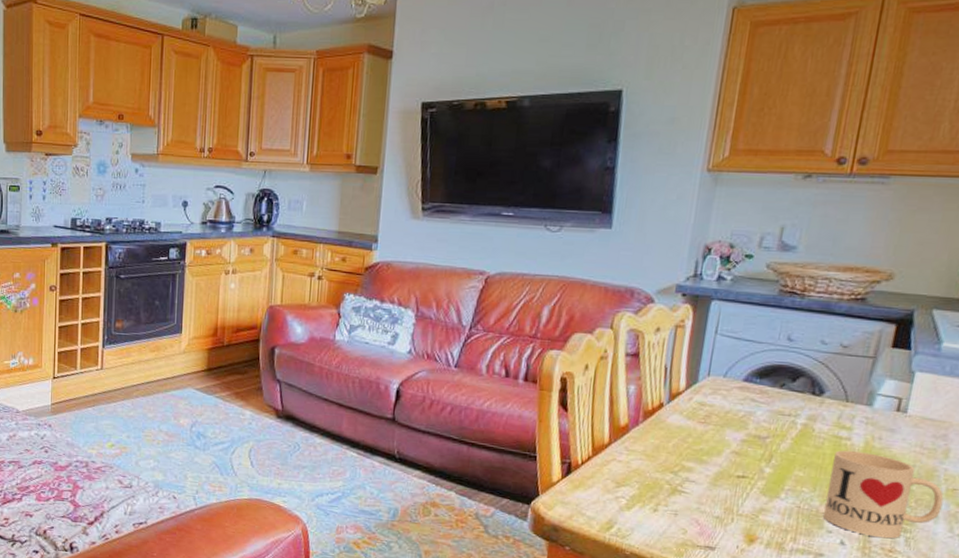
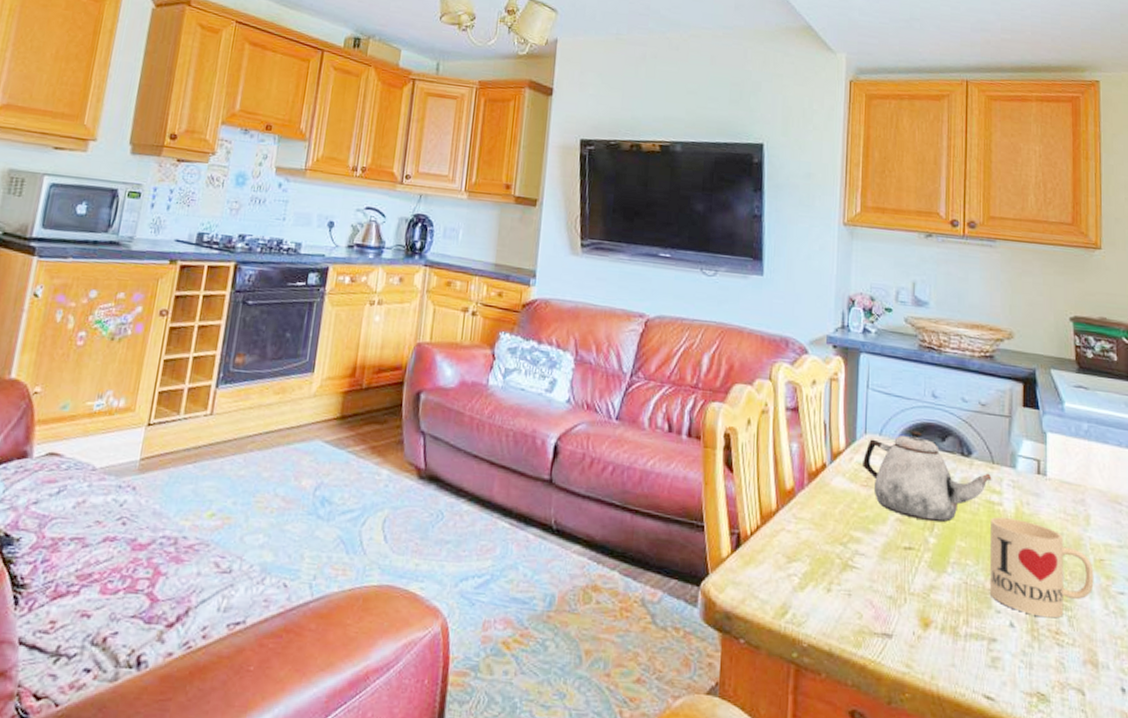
teapot: none [702,373,843,455] -> present [863,431,992,523]

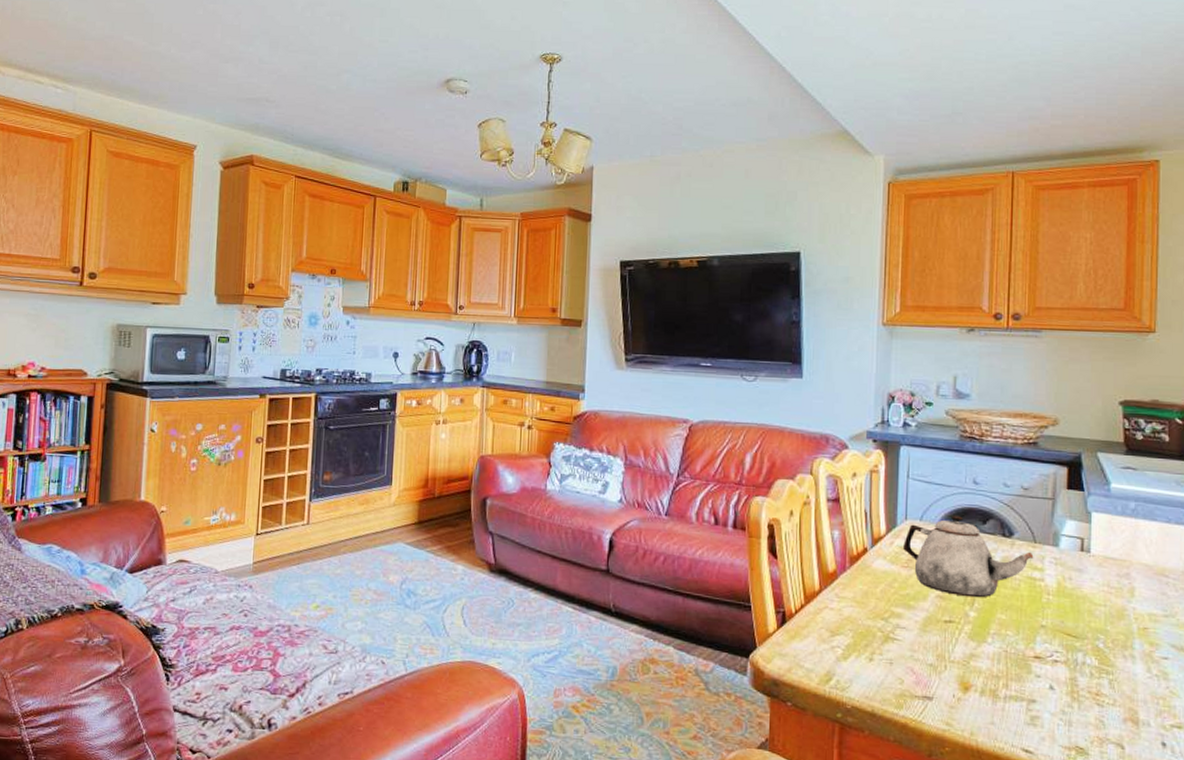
mug: present [989,517,1094,619] -> none [1029,592,1137,682]

